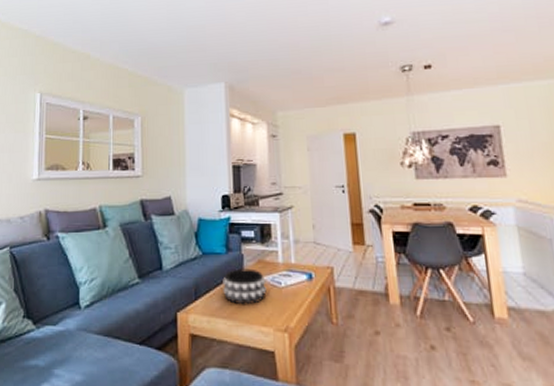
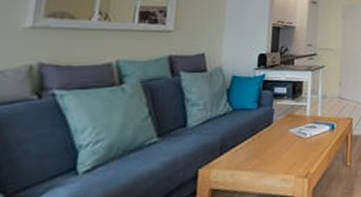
decorative bowl: present [223,268,267,305] -> none [250,122,293,157]

